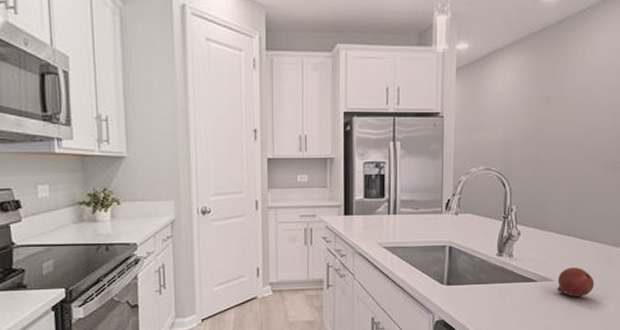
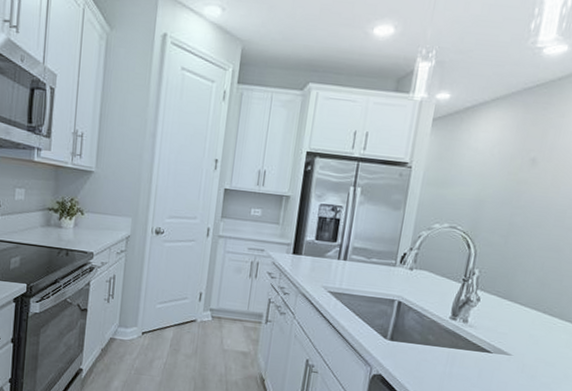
fruit: present [557,267,595,297] -> none [513,344,560,378]

